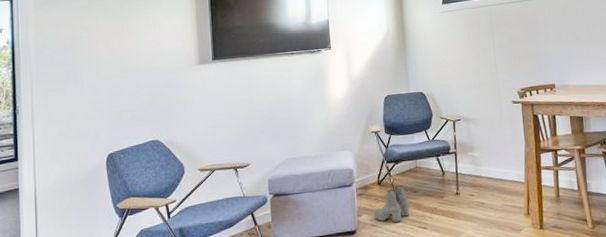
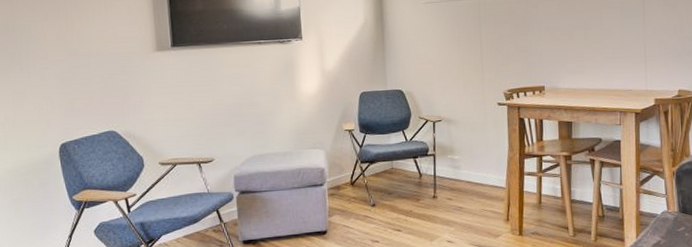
boots: present [374,185,410,223] -> none [346,186,384,225]

